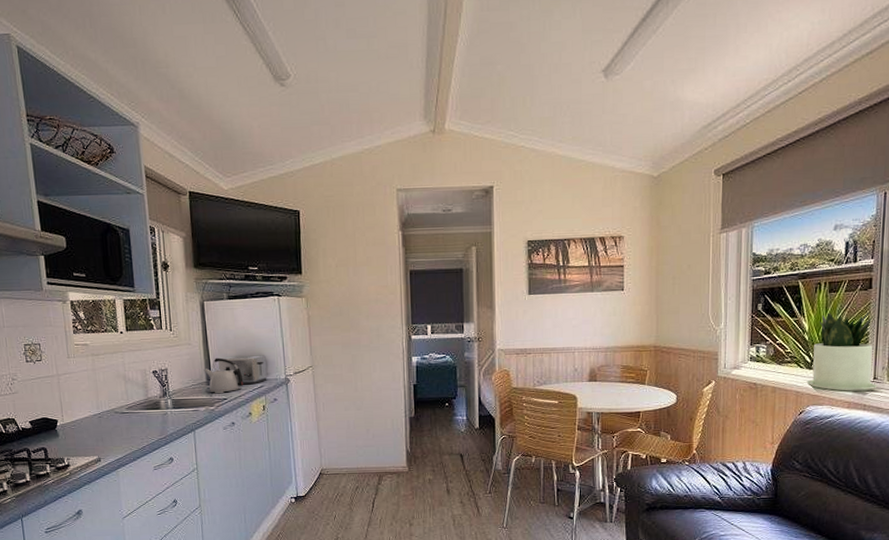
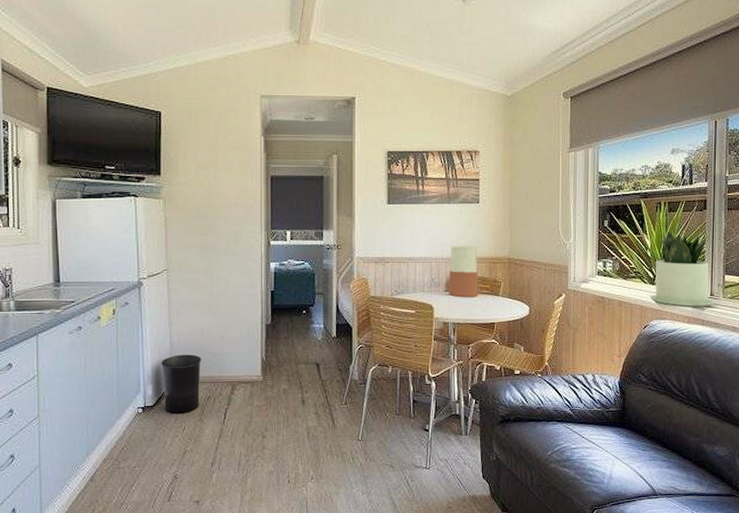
kettle: present [204,357,244,394] -> none [51,258,94,296]
toaster: present [218,355,267,385] -> none [68,256,119,288]
waste bin: none [309,447,349,503] -> present [160,354,202,414]
vase: none [592,334,623,387] -> present [448,246,478,298]

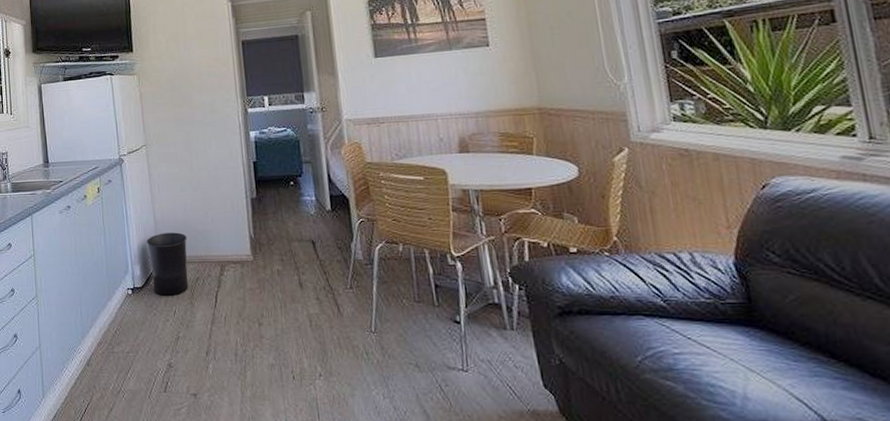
vase: present [448,246,478,298] -> none [459,96,504,160]
planter: present [650,231,714,307] -> none [763,51,878,157]

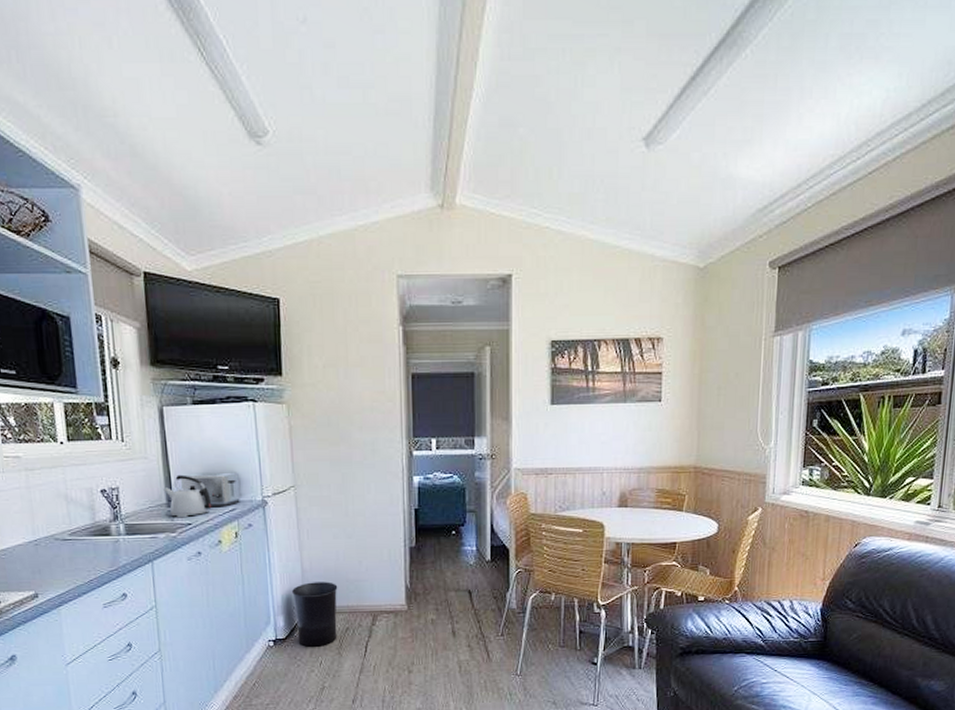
kettle: none [41,139,79,177] -> present [163,474,212,518]
toaster: none [55,135,101,167] -> present [181,472,240,508]

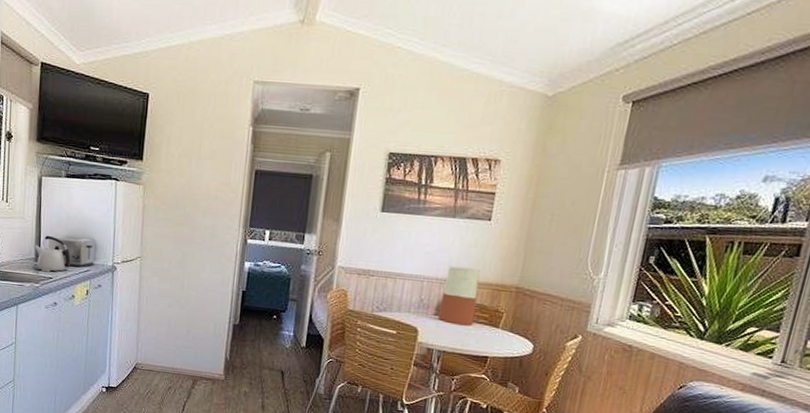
waste bin: present [291,582,338,647] -> none [126,342,167,399]
vase: none [622,453,658,514] -> present [437,266,481,326]

